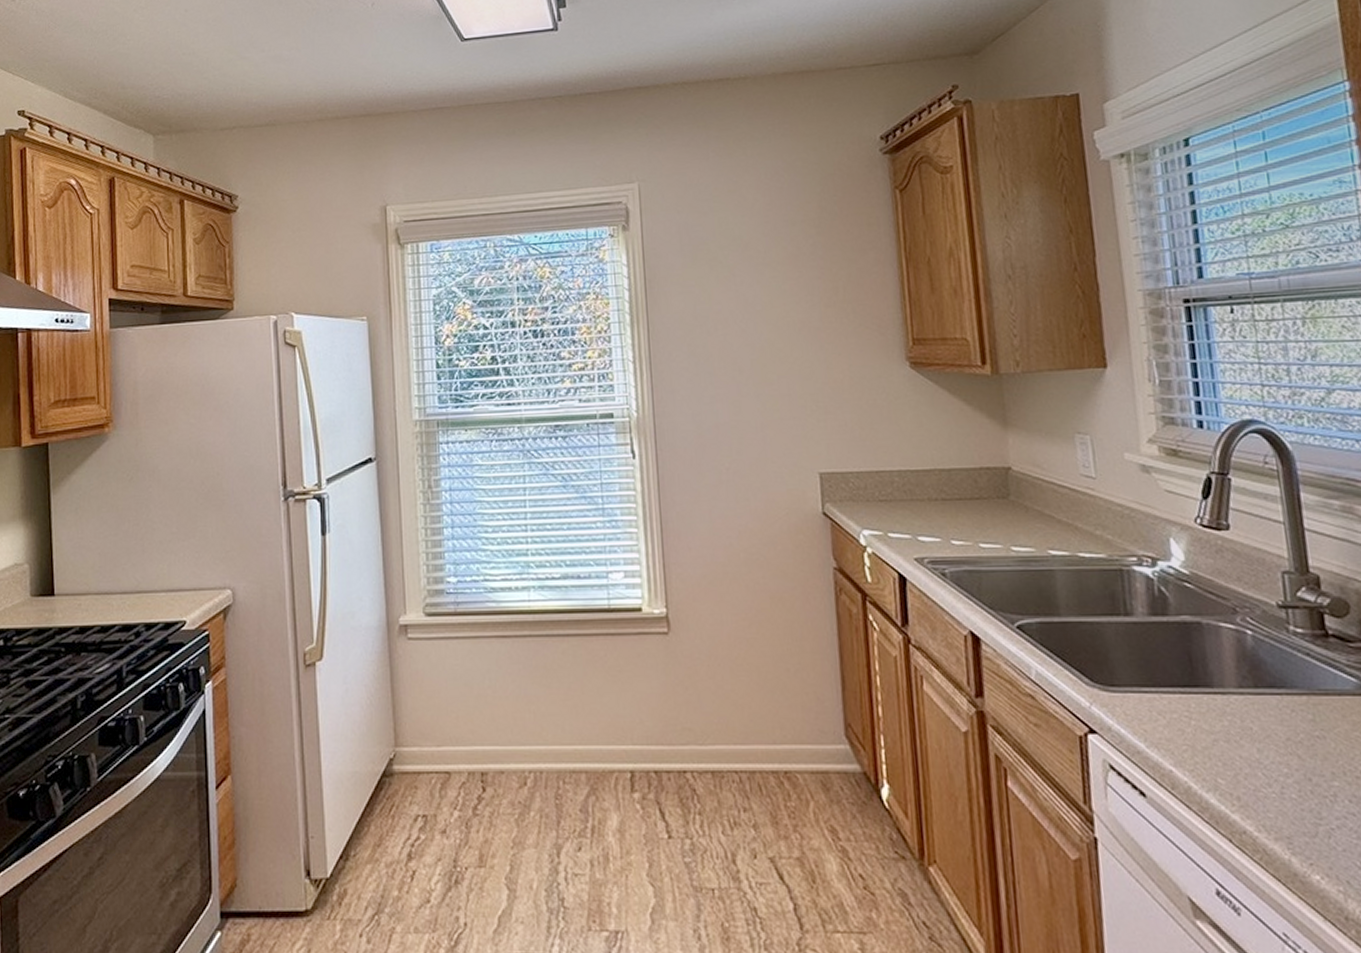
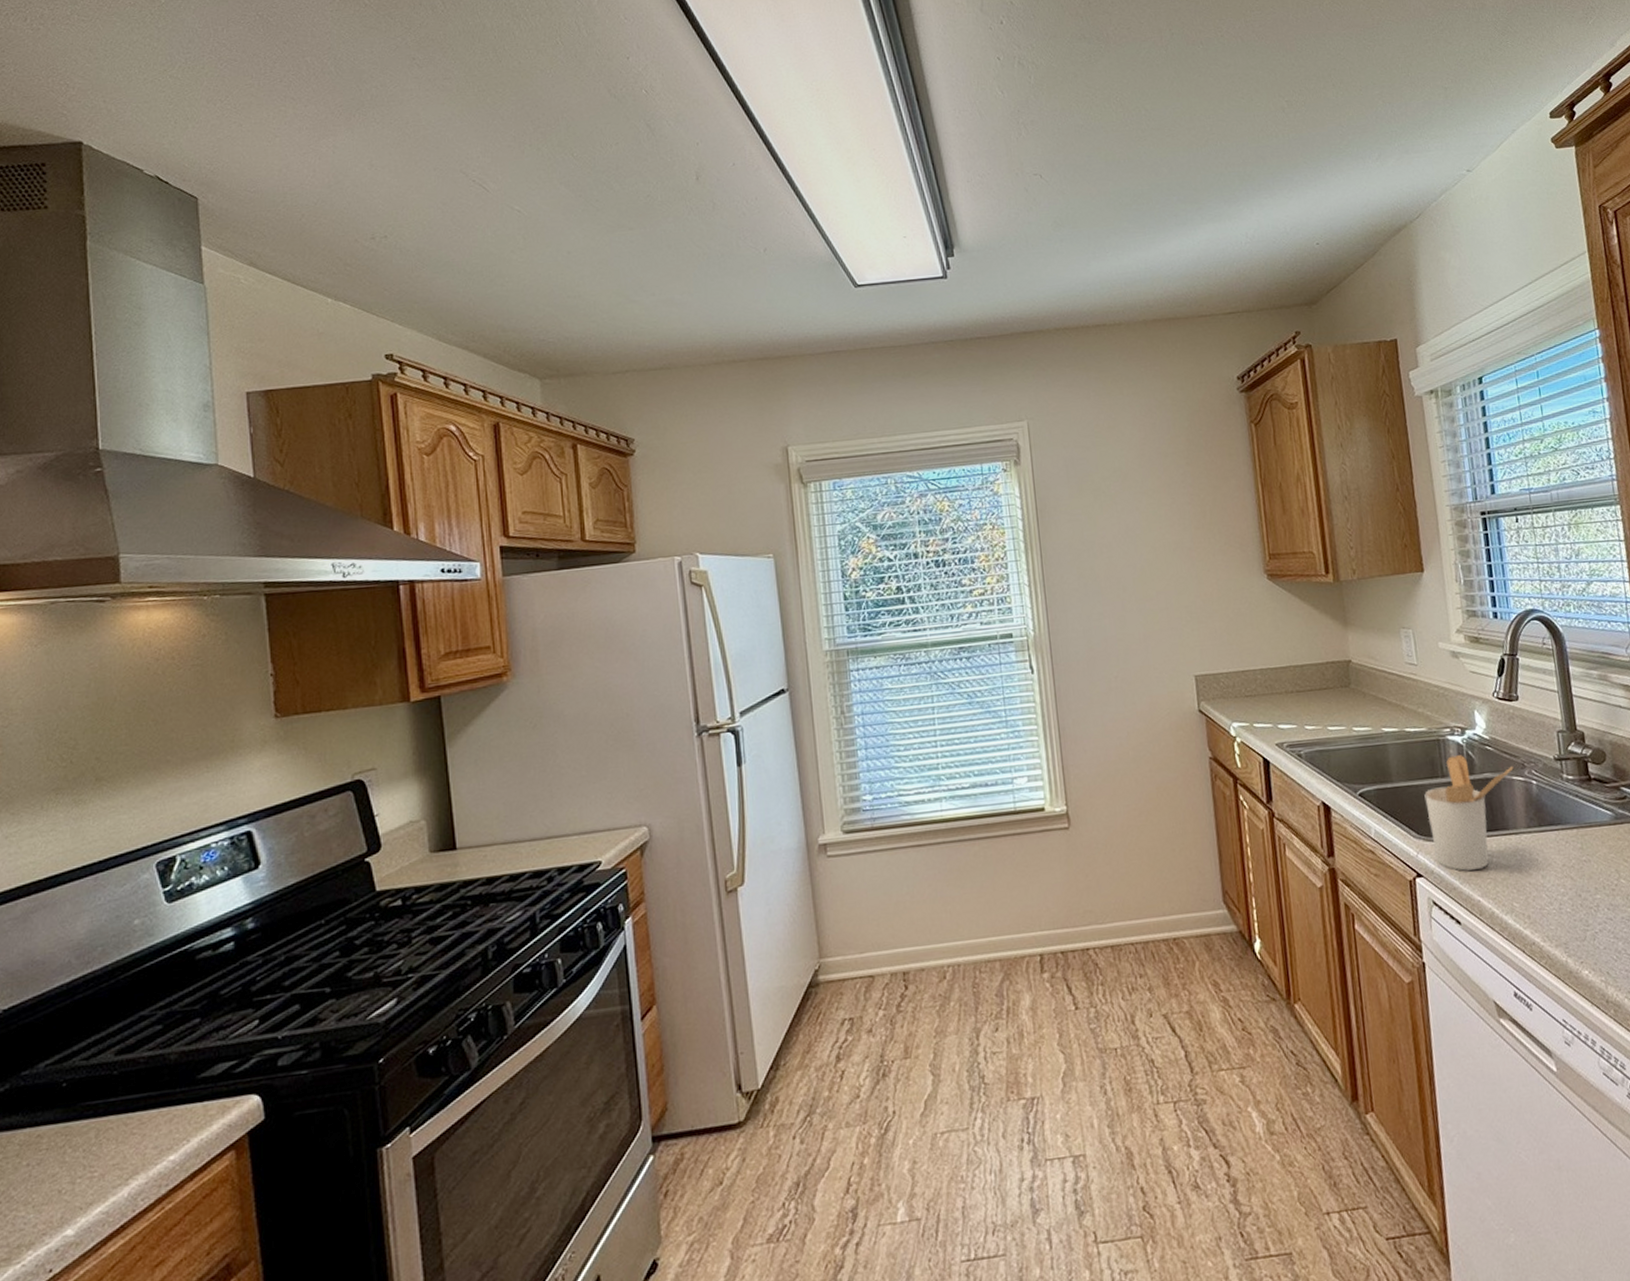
utensil holder: none [1101,591,1221,732] -> present [1424,755,1513,871]

